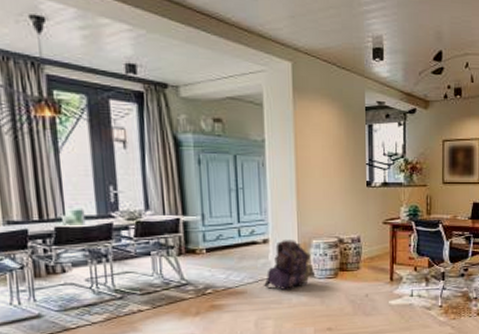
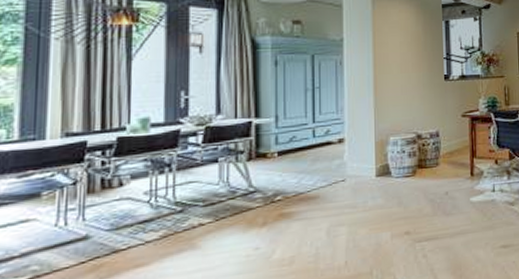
backpack: present [263,240,310,290] -> none [337,138,387,192]

